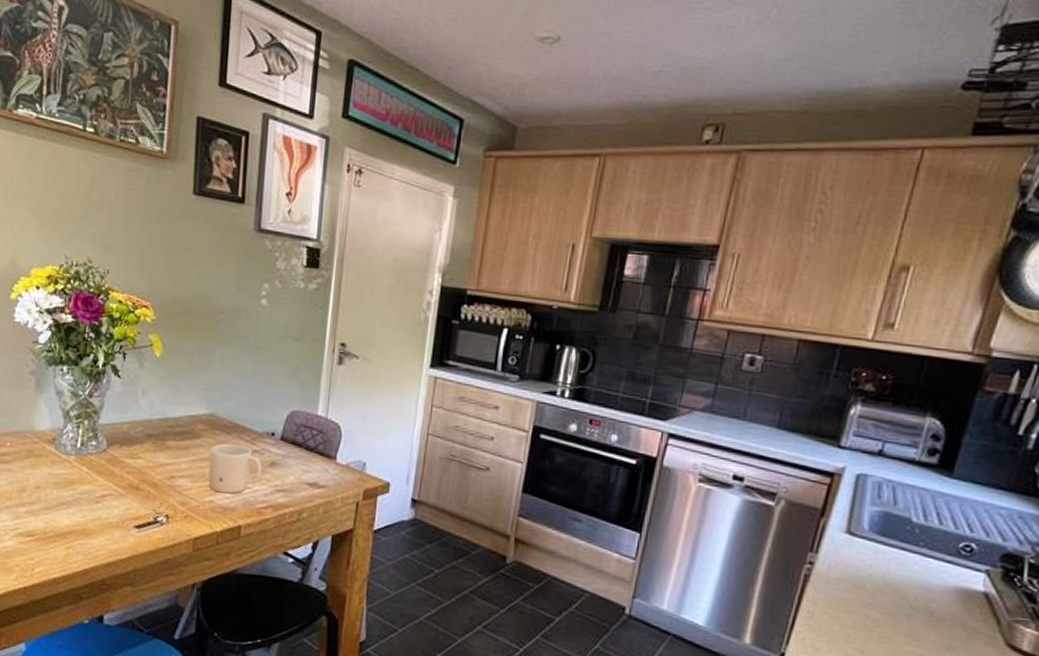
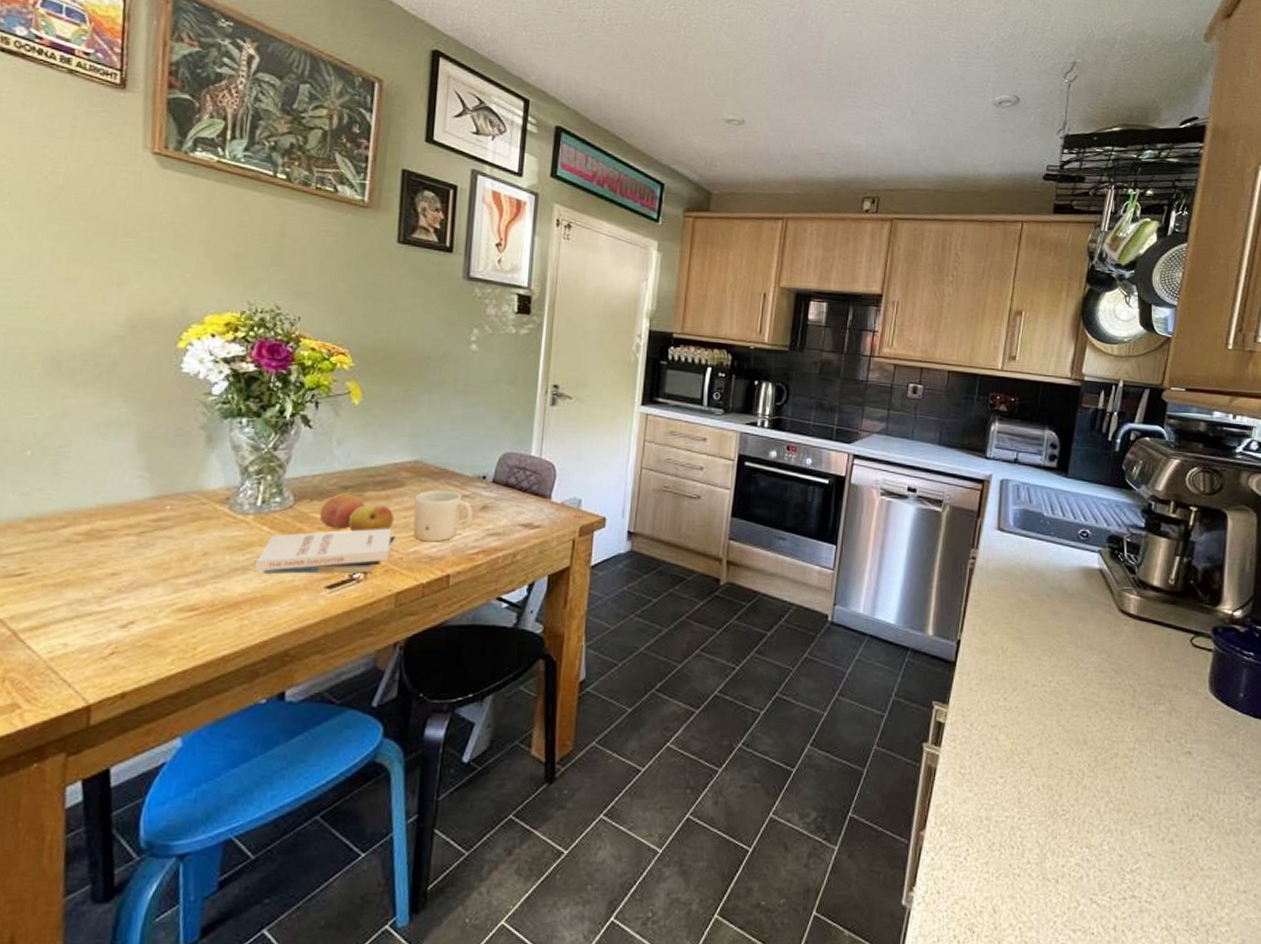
books: none [77,475,195,517] -> present [255,528,397,574]
fruit: none [128,441,167,475] -> present [319,493,365,529]
fruit: none [152,454,192,479] -> present [348,504,395,532]

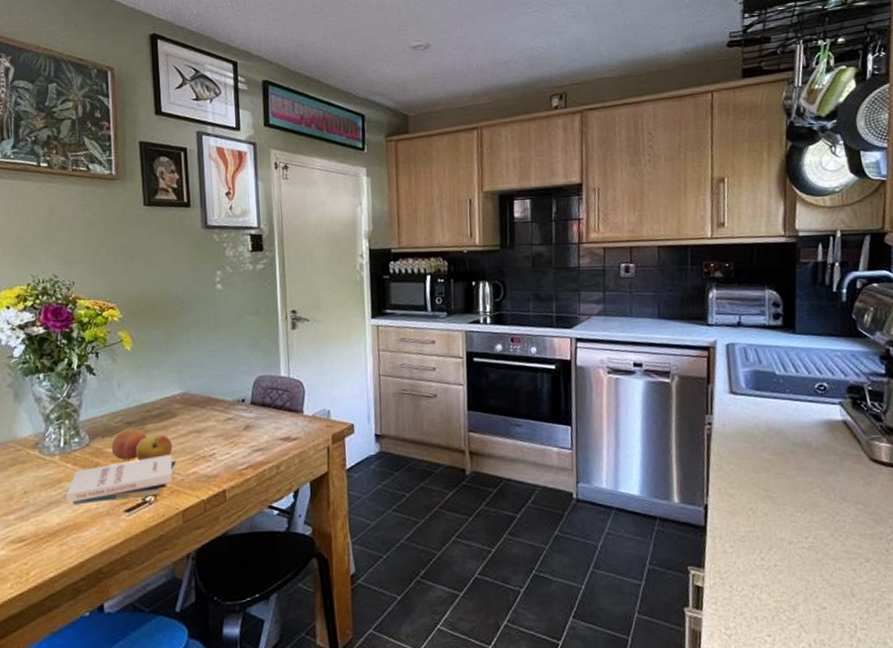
mug: present [413,490,473,542] -> none [187,415,238,463]

